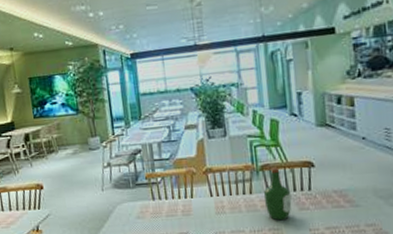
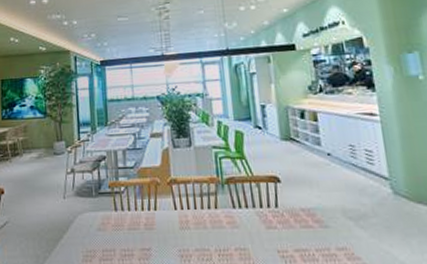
wine bottle: present [263,167,292,221] -> none [229,181,259,240]

